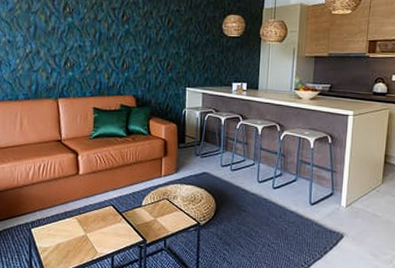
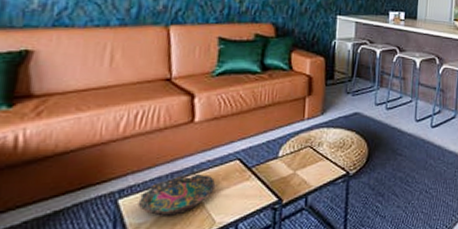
bowl: none [44,214,97,245] -> present [137,173,216,218]

